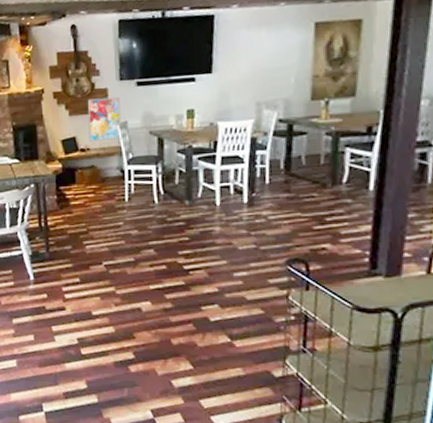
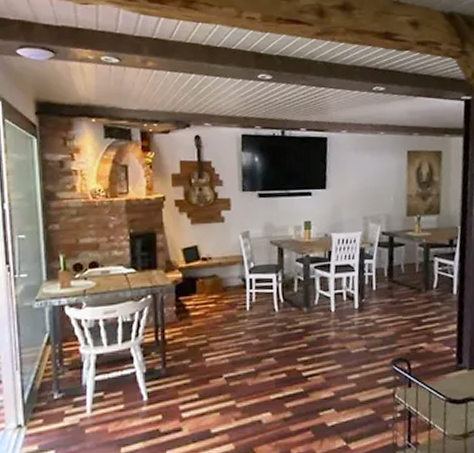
wall art: present [87,96,122,142] -> none [210,207,244,250]

